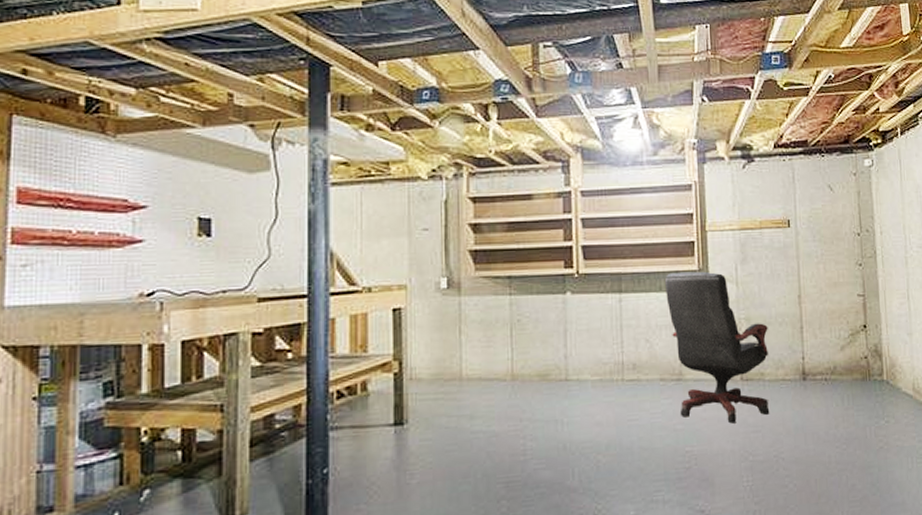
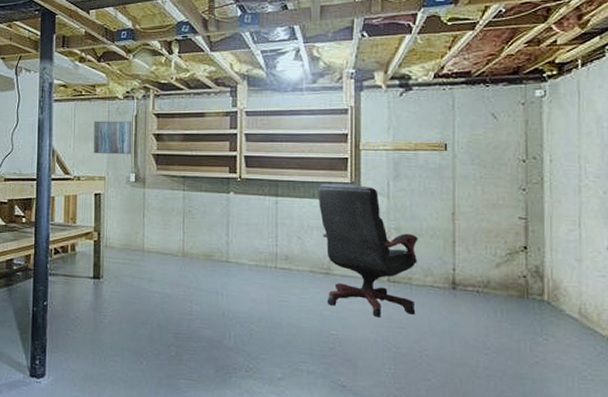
wall art: none [388,208,441,255] -> present [93,121,132,155]

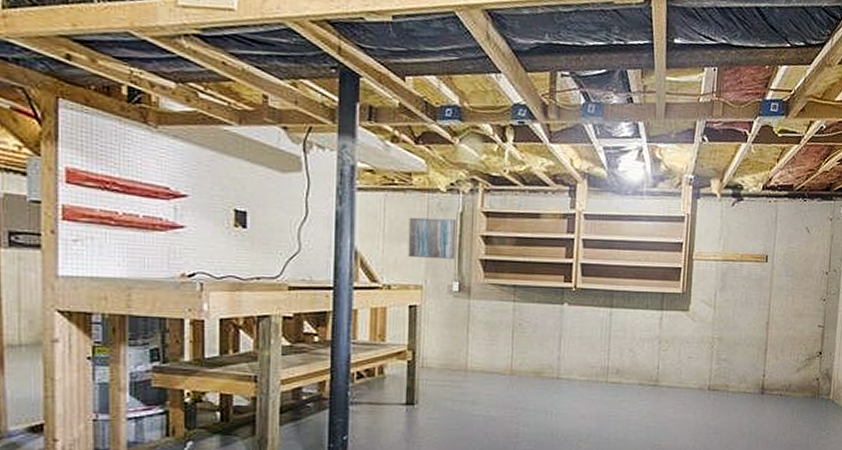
office chair: present [319,183,418,317] -> none [651,293,737,425]

